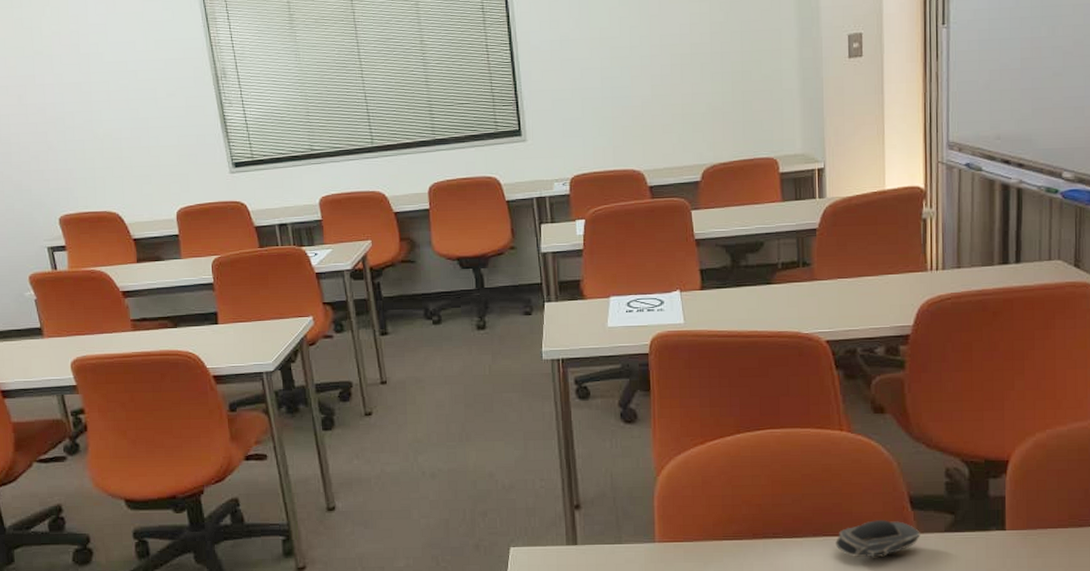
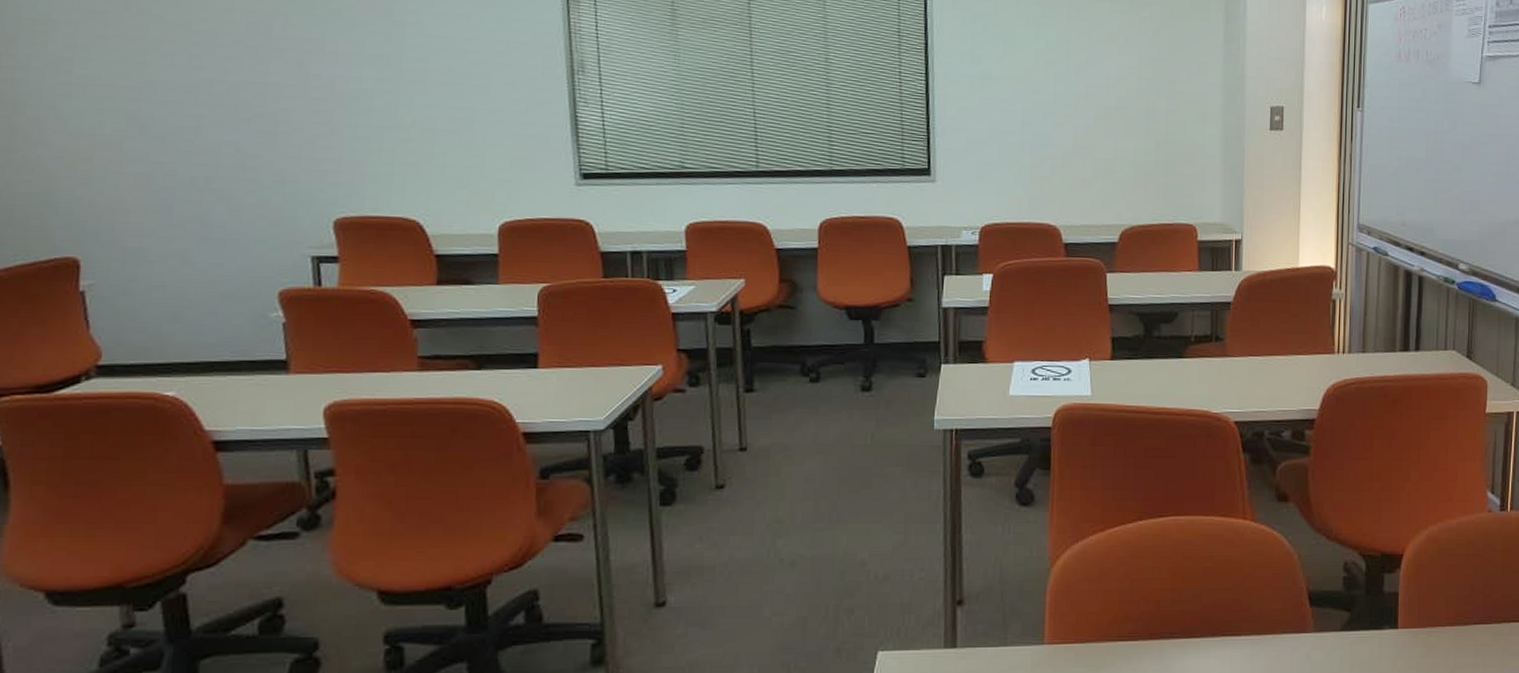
computer mouse: present [835,520,920,558] -> none [1233,618,1317,660]

